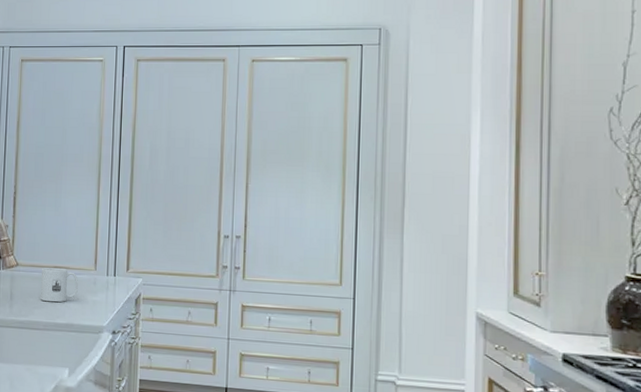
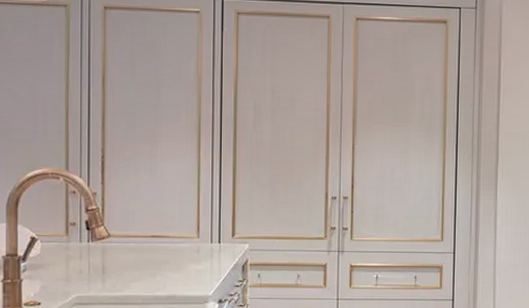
mug: present [40,268,78,303] -> none [136,237,179,274]

